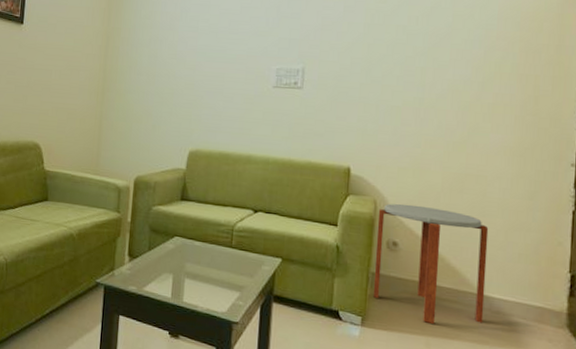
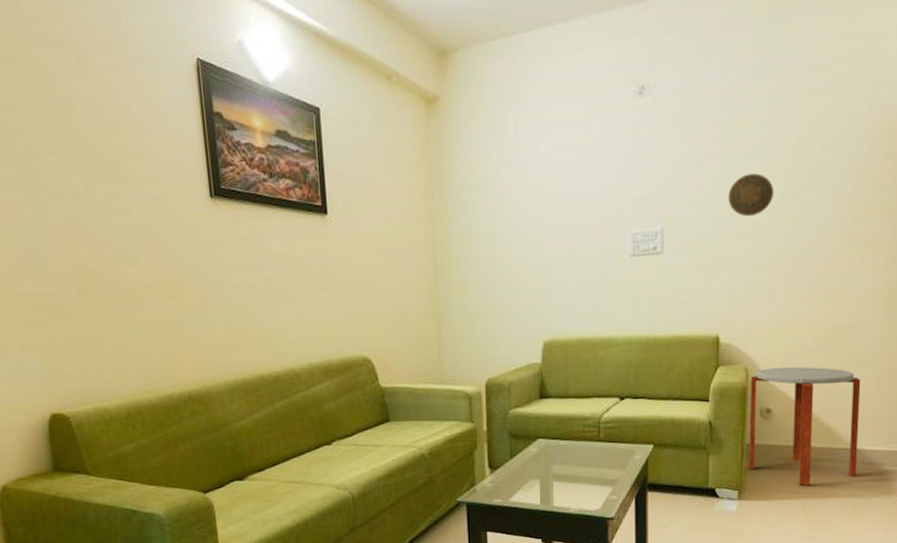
decorative plate: none [364,30,407,67] -> present [728,173,773,217]

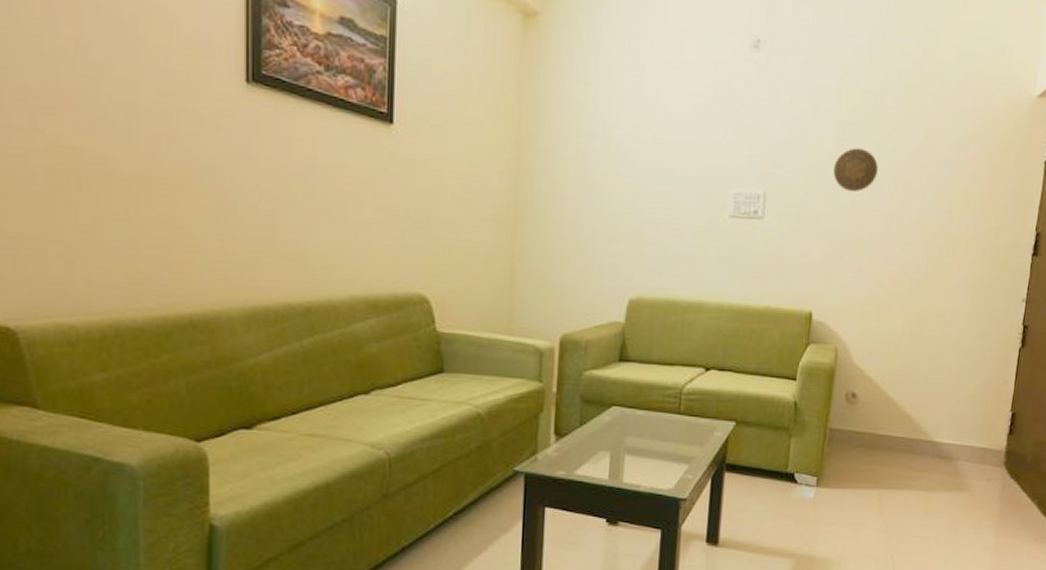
side table: present [748,366,861,486] -> none [829,350,944,476]

